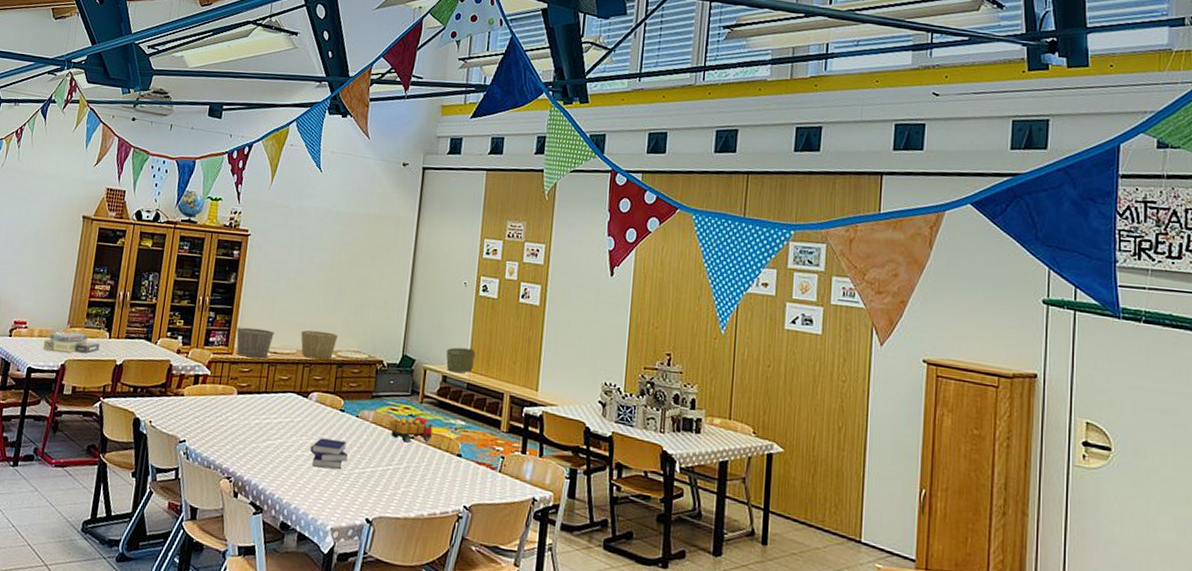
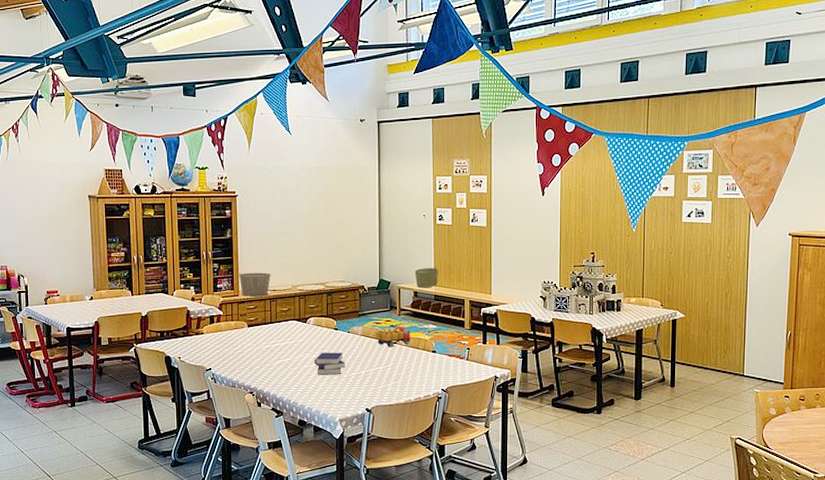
board game: present [42,331,100,354] -> none [76,294,125,311]
basket: present [300,330,338,359] -> none [294,268,324,290]

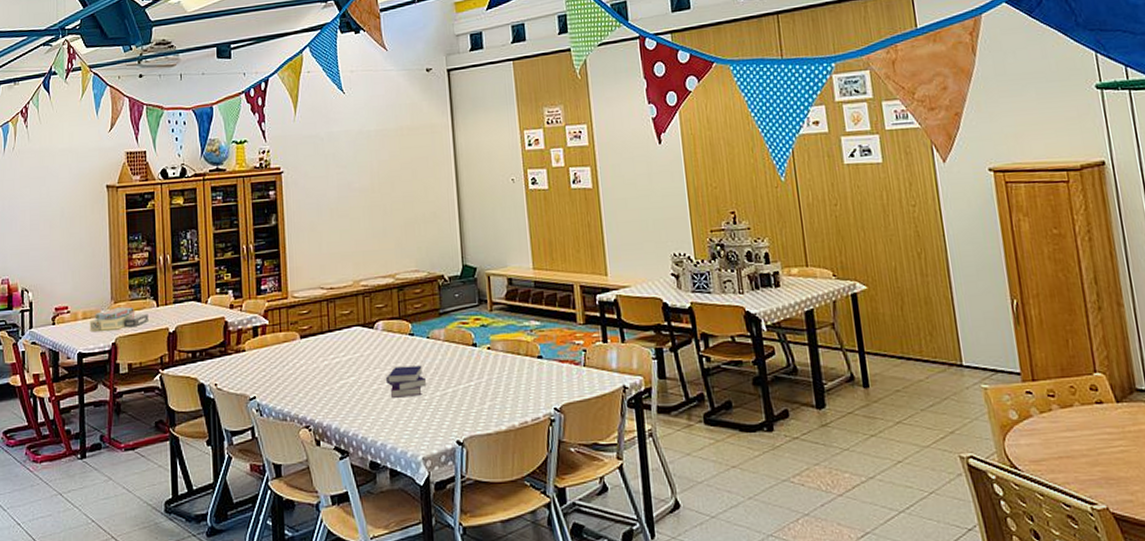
board game: none [76,294,125,311] -> present [90,307,149,331]
basket: present [238,273,271,297] -> none [286,266,327,299]
toy truck: present [375,326,410,347] -> none [462,325,508,355]
basket: present [414,267,438,288] -> none [506,245,537,273]

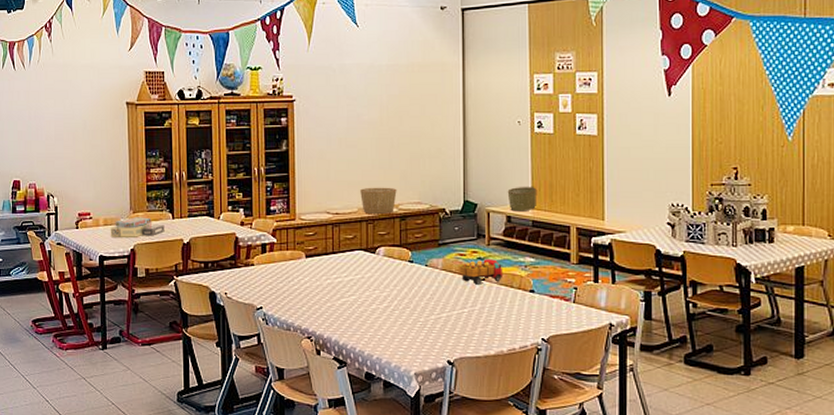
basket: none [355,256,393,286] -> present [360,187,397,214]
book: present [386,365,427,398] -> none [385,290,423,318]
toy truck: none [462,325,508,355] -> present [459,259,502,285]
basket: none [506,245,537,273] -> present [507,186,536,212]

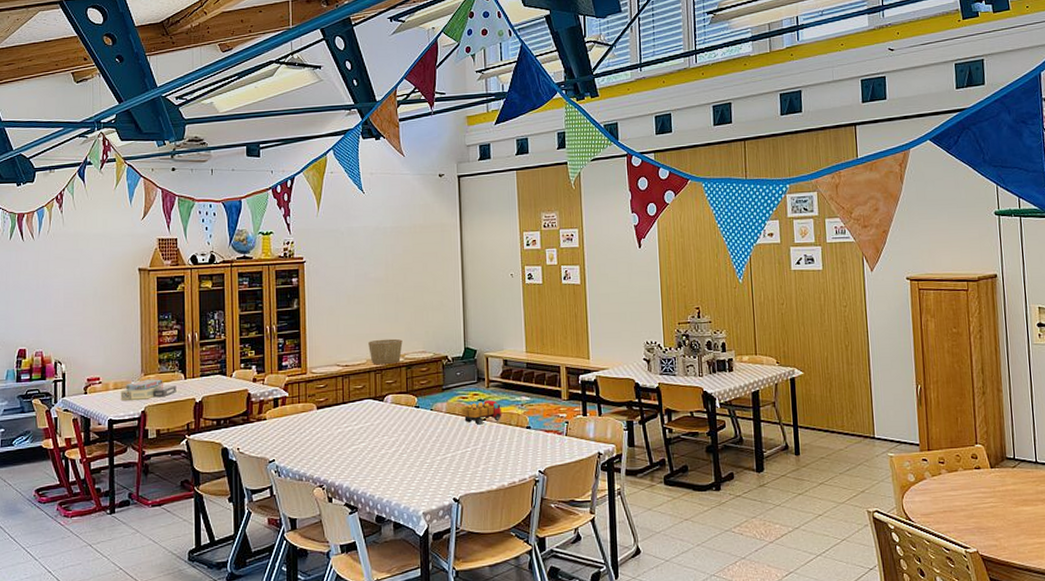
basket: present [507,186,536,212] -> none [503,331,530,356]

